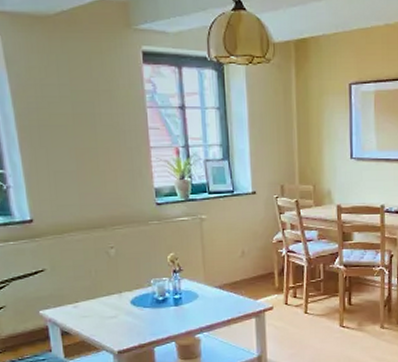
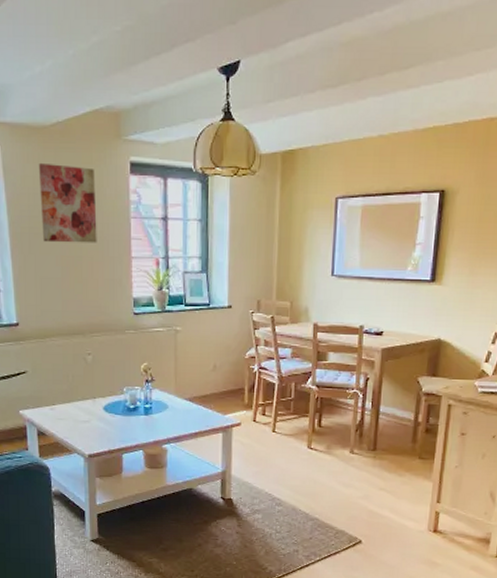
wall art: none [45,52,113,135] -> present [39,162,97,243]

